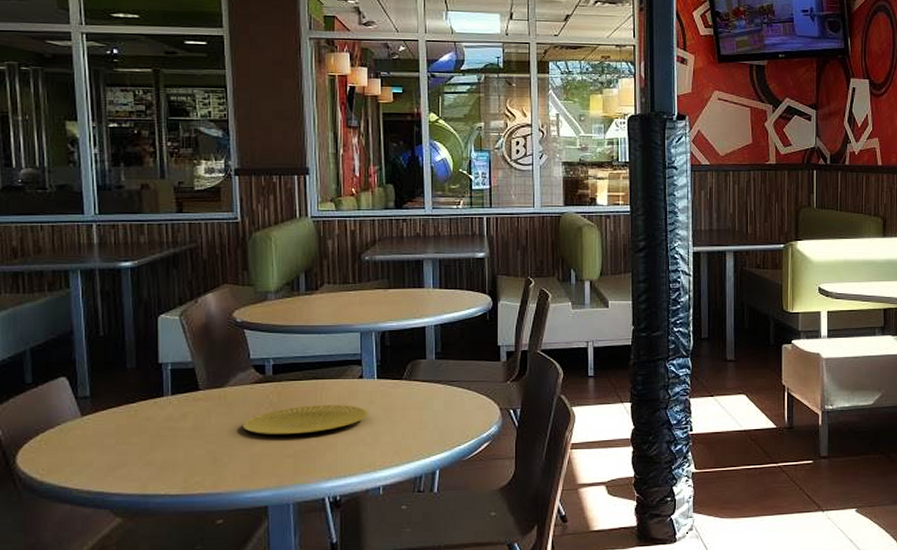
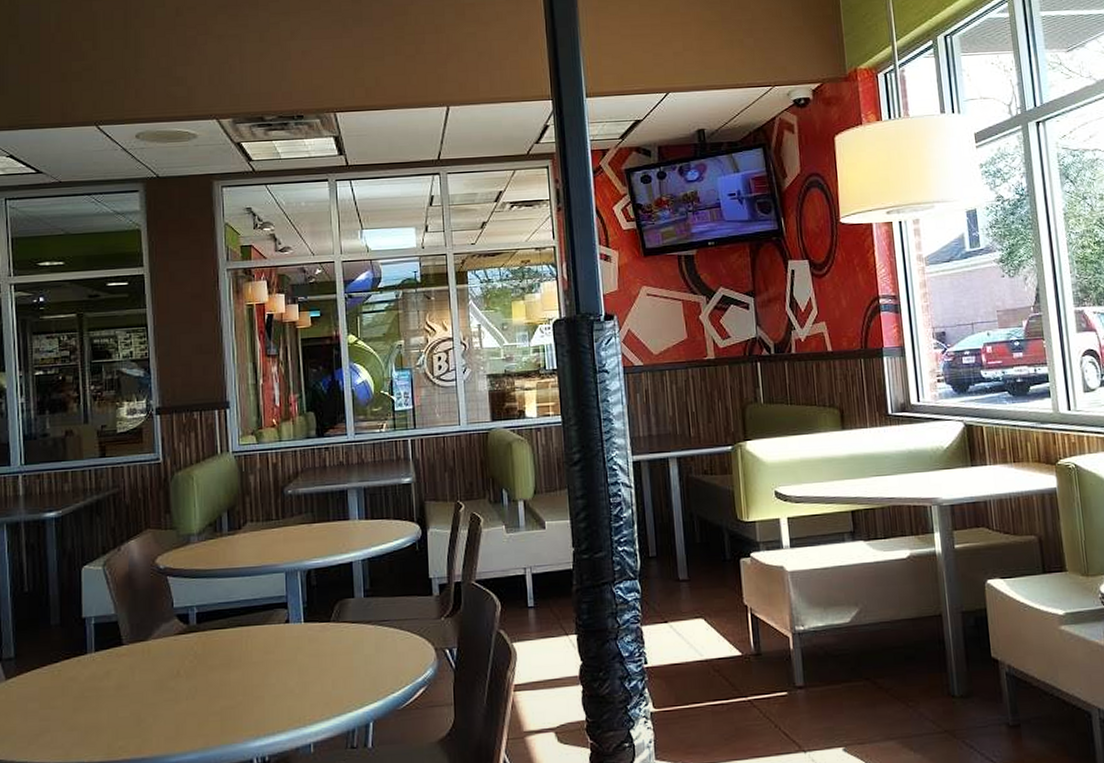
plate: present [242,405,368,434] -> none [166,653,296,690]

